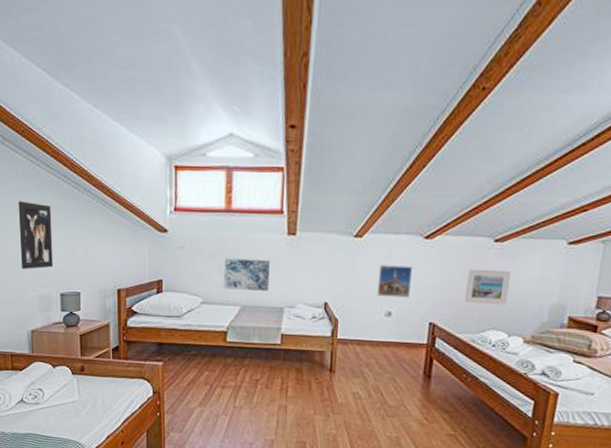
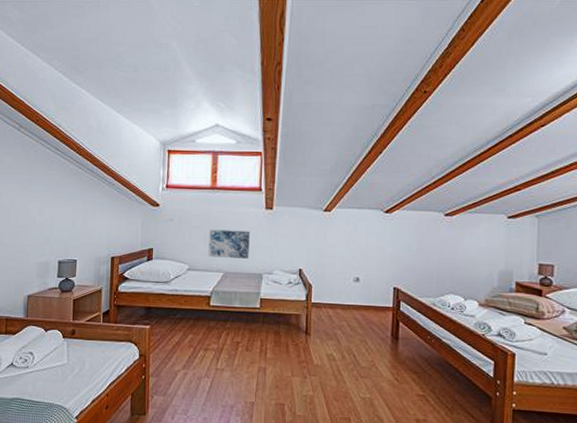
wall art: present [19,201,54,269] -> none [24,178,57,239]
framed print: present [377,265,412,298] -> none [345,235,375,265]
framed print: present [465,268,512,306] -> none [424,239,462,272]

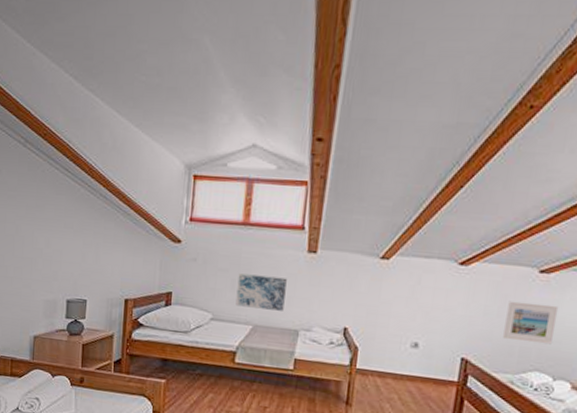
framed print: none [424,239,462,272] -> present [503,301,559,345]

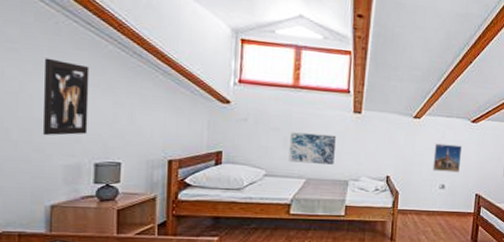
wall art: none [30,203,66,273] -> present [42,58,90,136]
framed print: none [402,290,444,329] -> present [432,143,462,173]

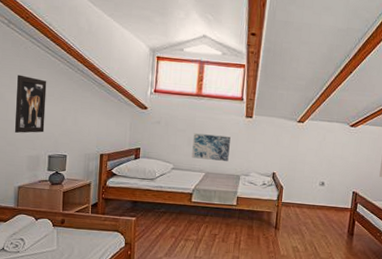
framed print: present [432,143,462,173] -> none [313,145,341,172]

